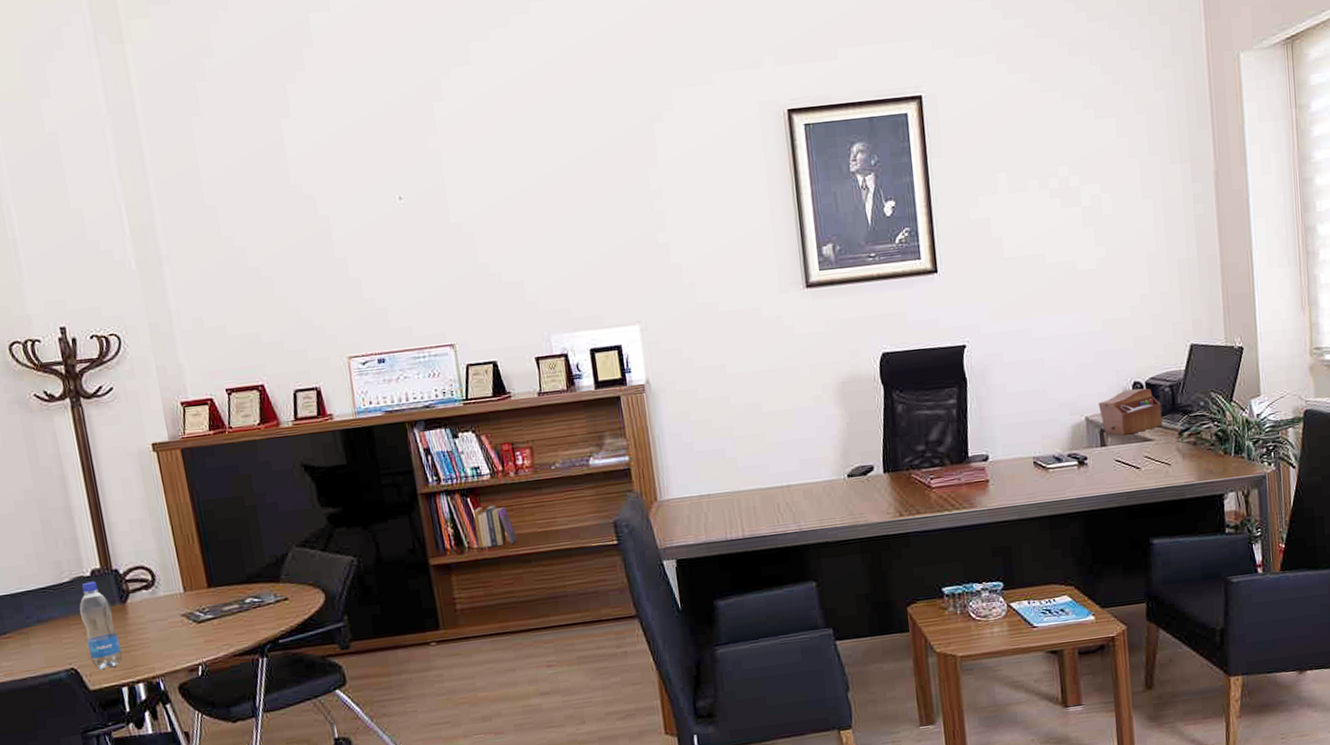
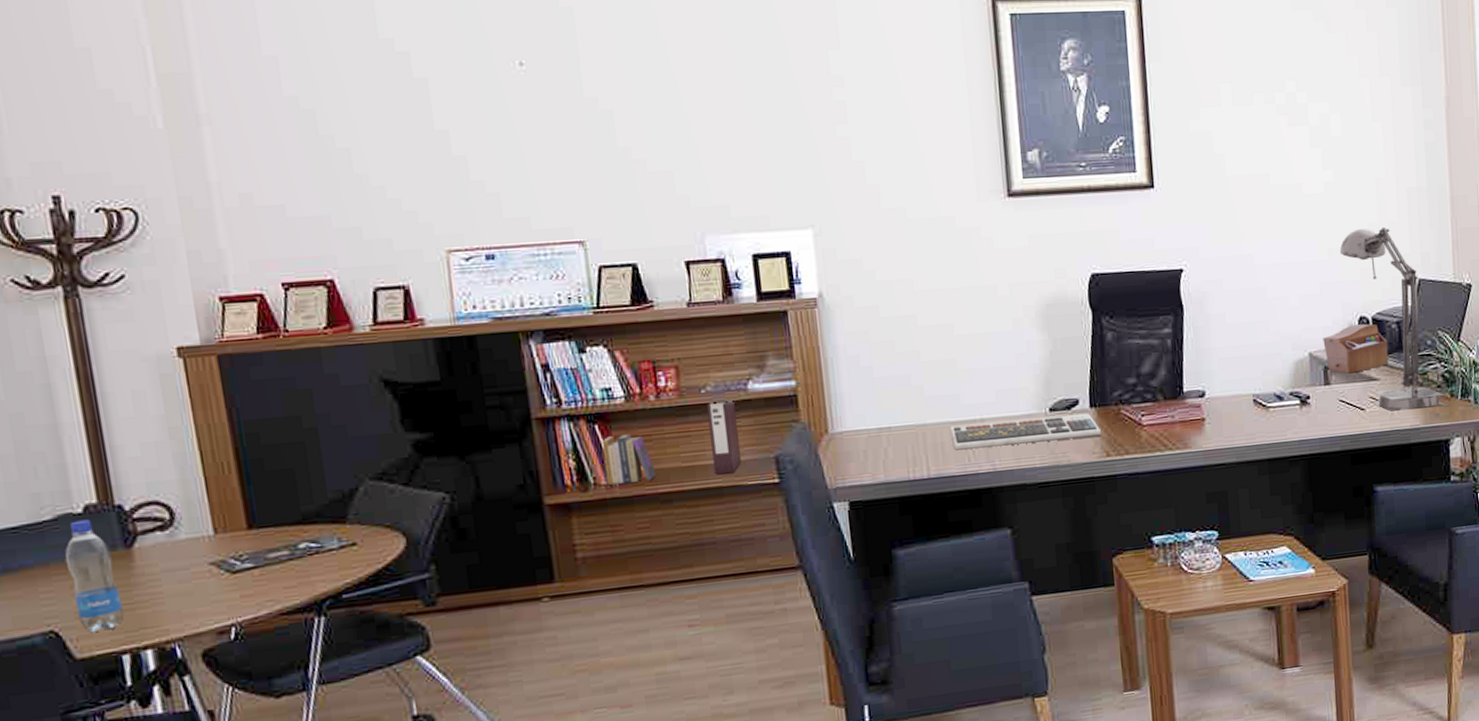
binder: none [557,472,586,539] -> present [707,398,741,475]
computer keyboard: none [760,477,895,514] -> present [950,413,1102,451]
desk lamp: none [1113,297,1222,469] -> present [1339,226,1449,412]

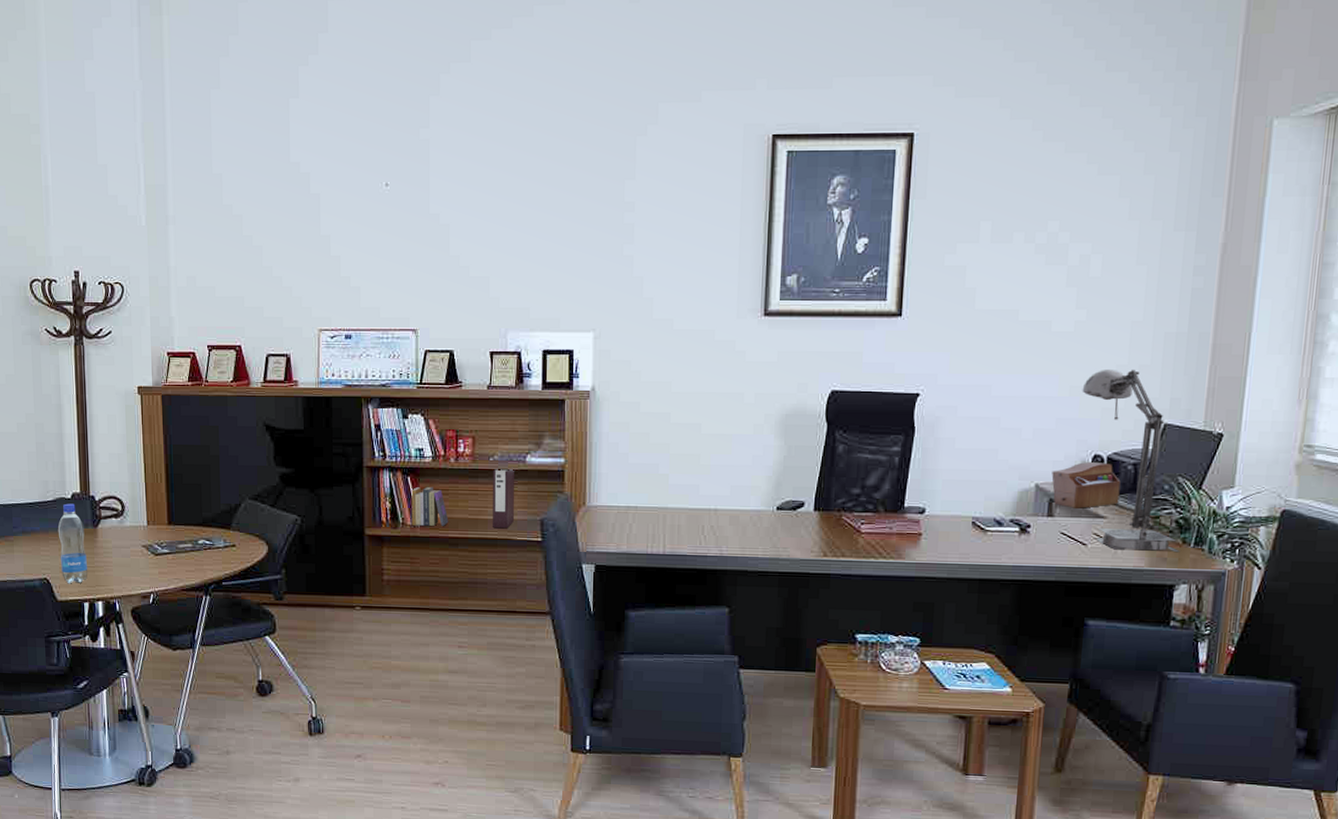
computer keyboard: present [950,413,1102,451] -> none [687,512,822,537]

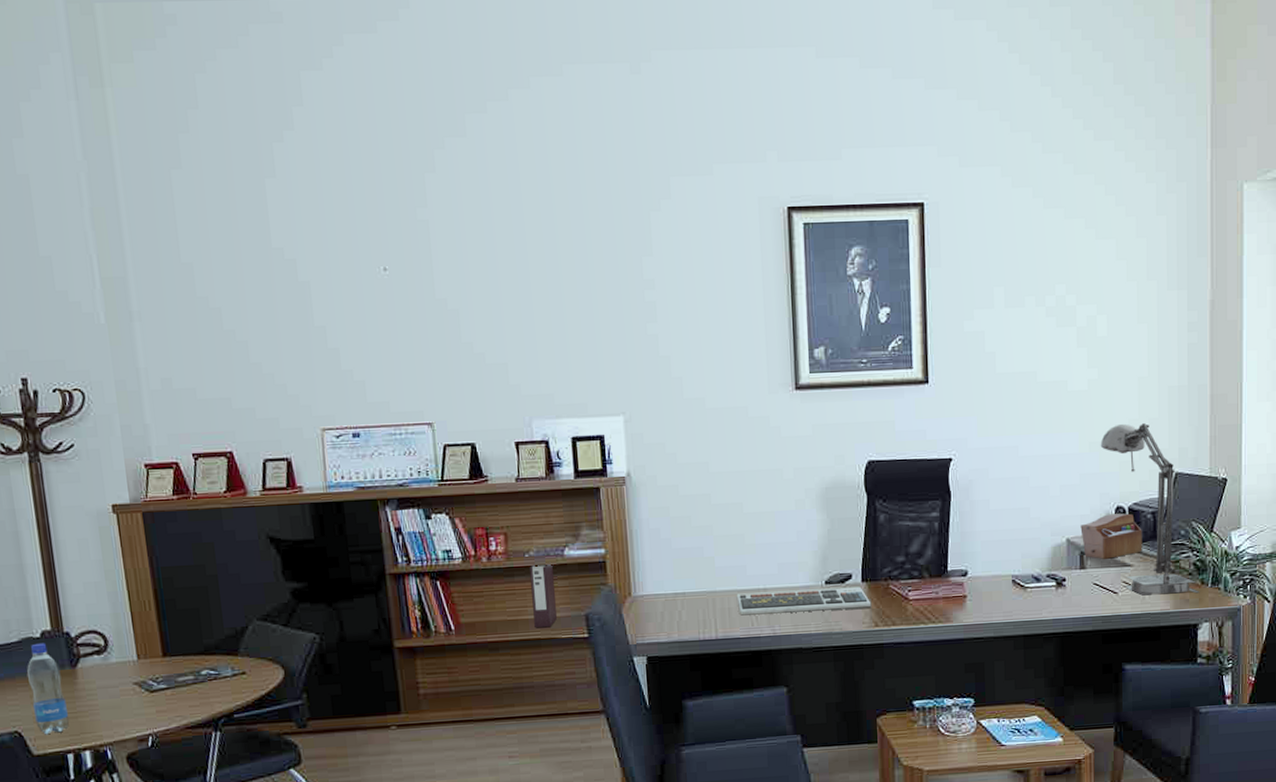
books: present [411,486,449,526] -> none [442,589,486,633]
computer keyboard: none [687,512,822,537] -> present [736,586,872,616]

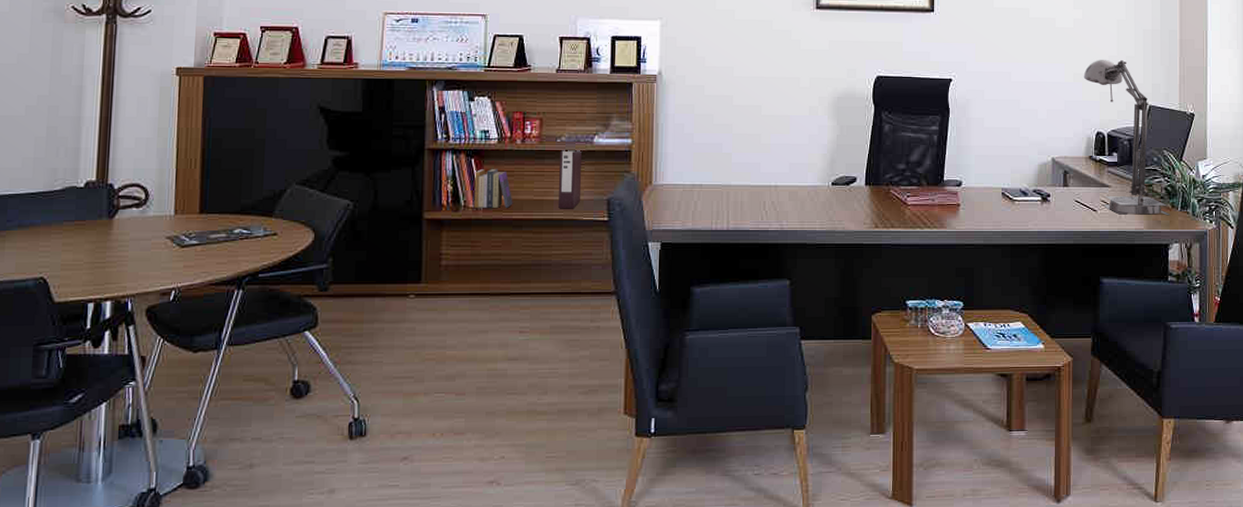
bottle: present [26,643,70,735] -> none [63,193,97,283]
books: none [442,589,486,633] -> present [474,168,513,208]
computer keyboard: present [736,586,872,616] -> none [749,189,873,210]
sewing box: present [1080,513,1142,560] -> none [1064,137,1119,180]

